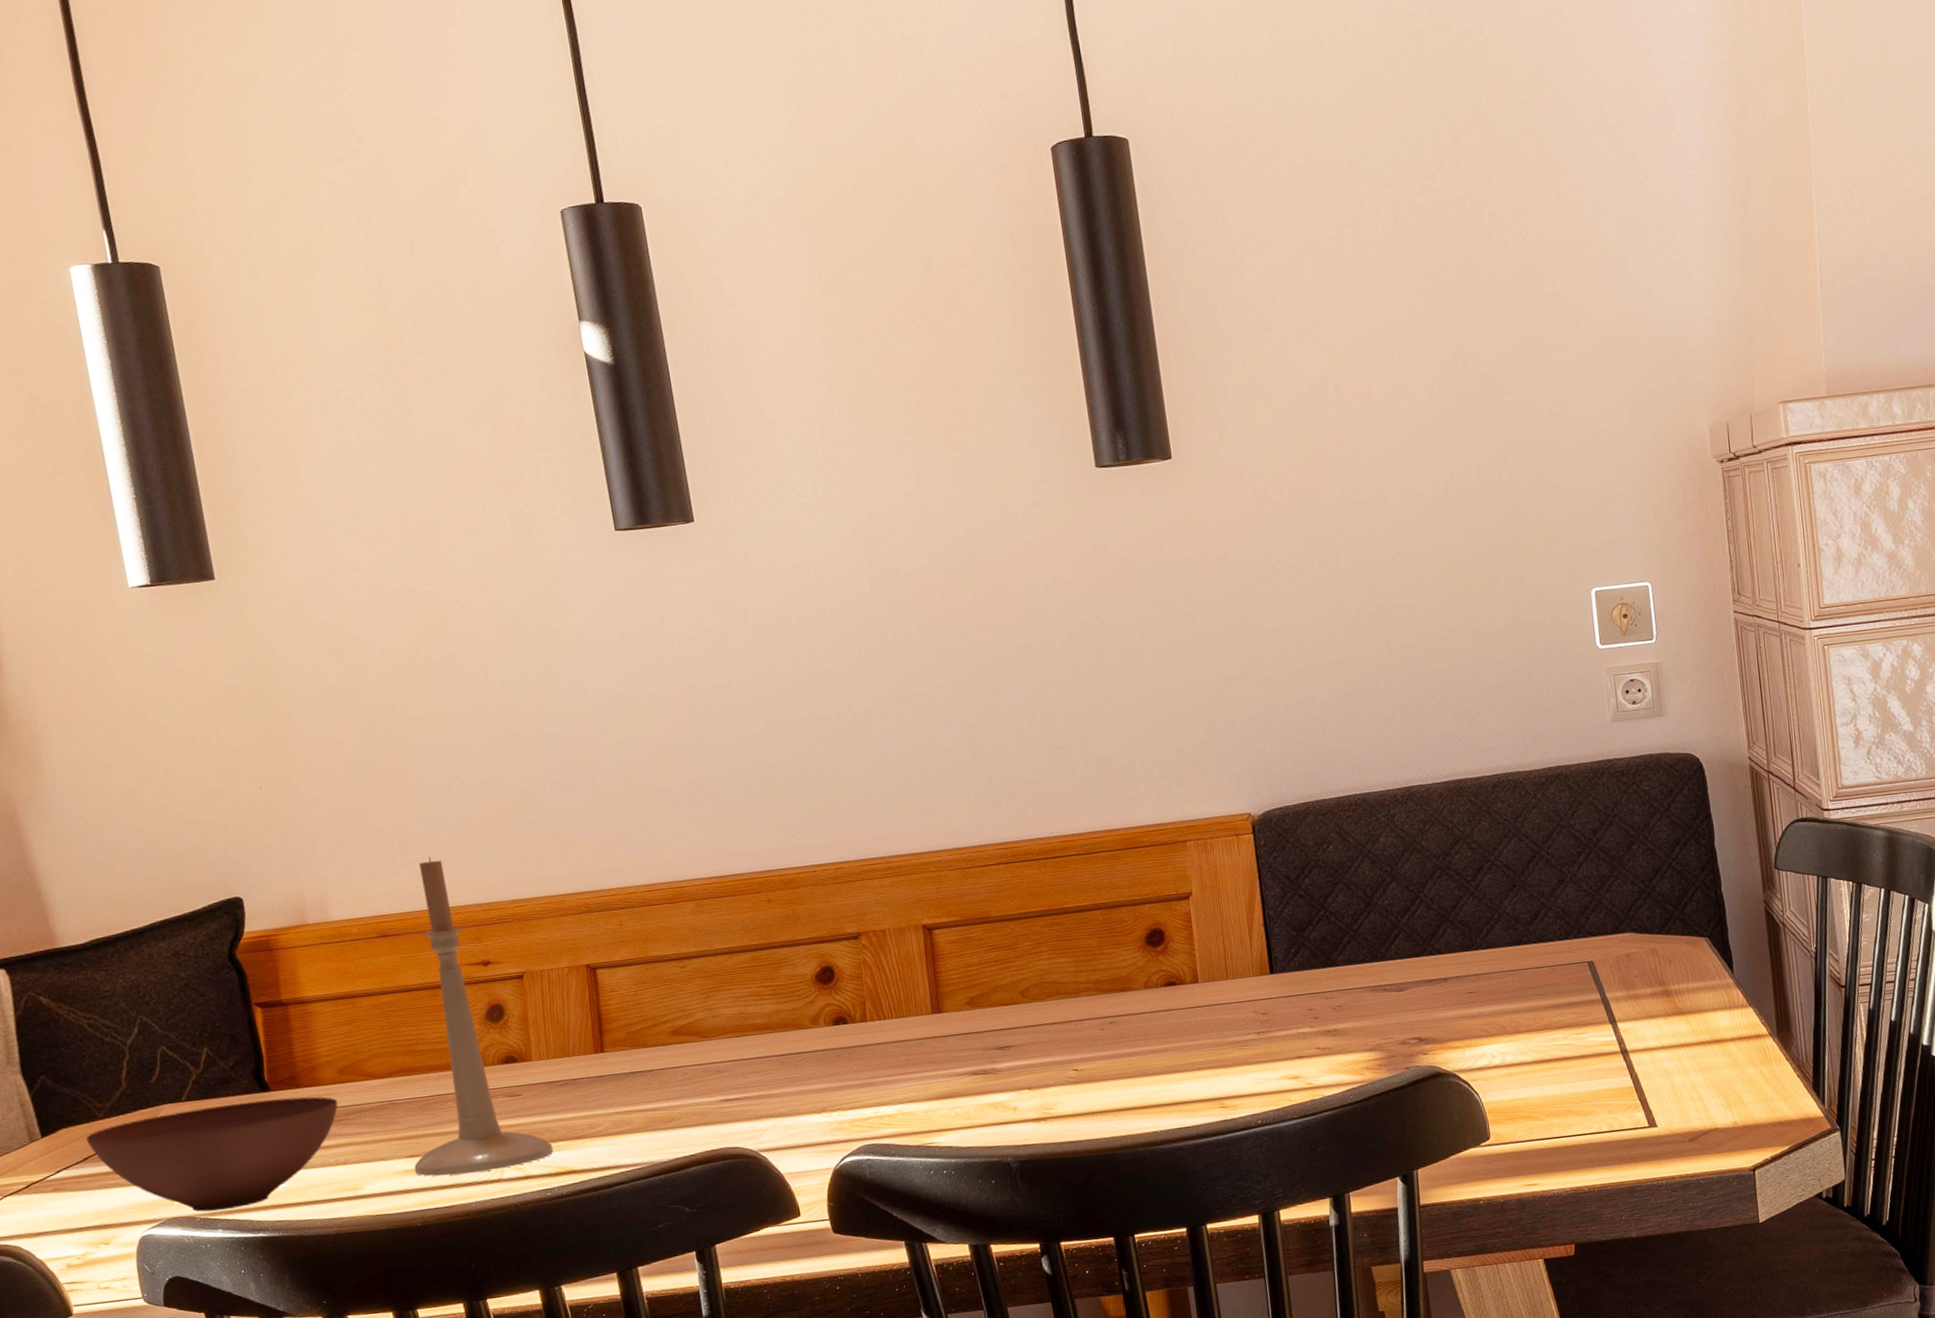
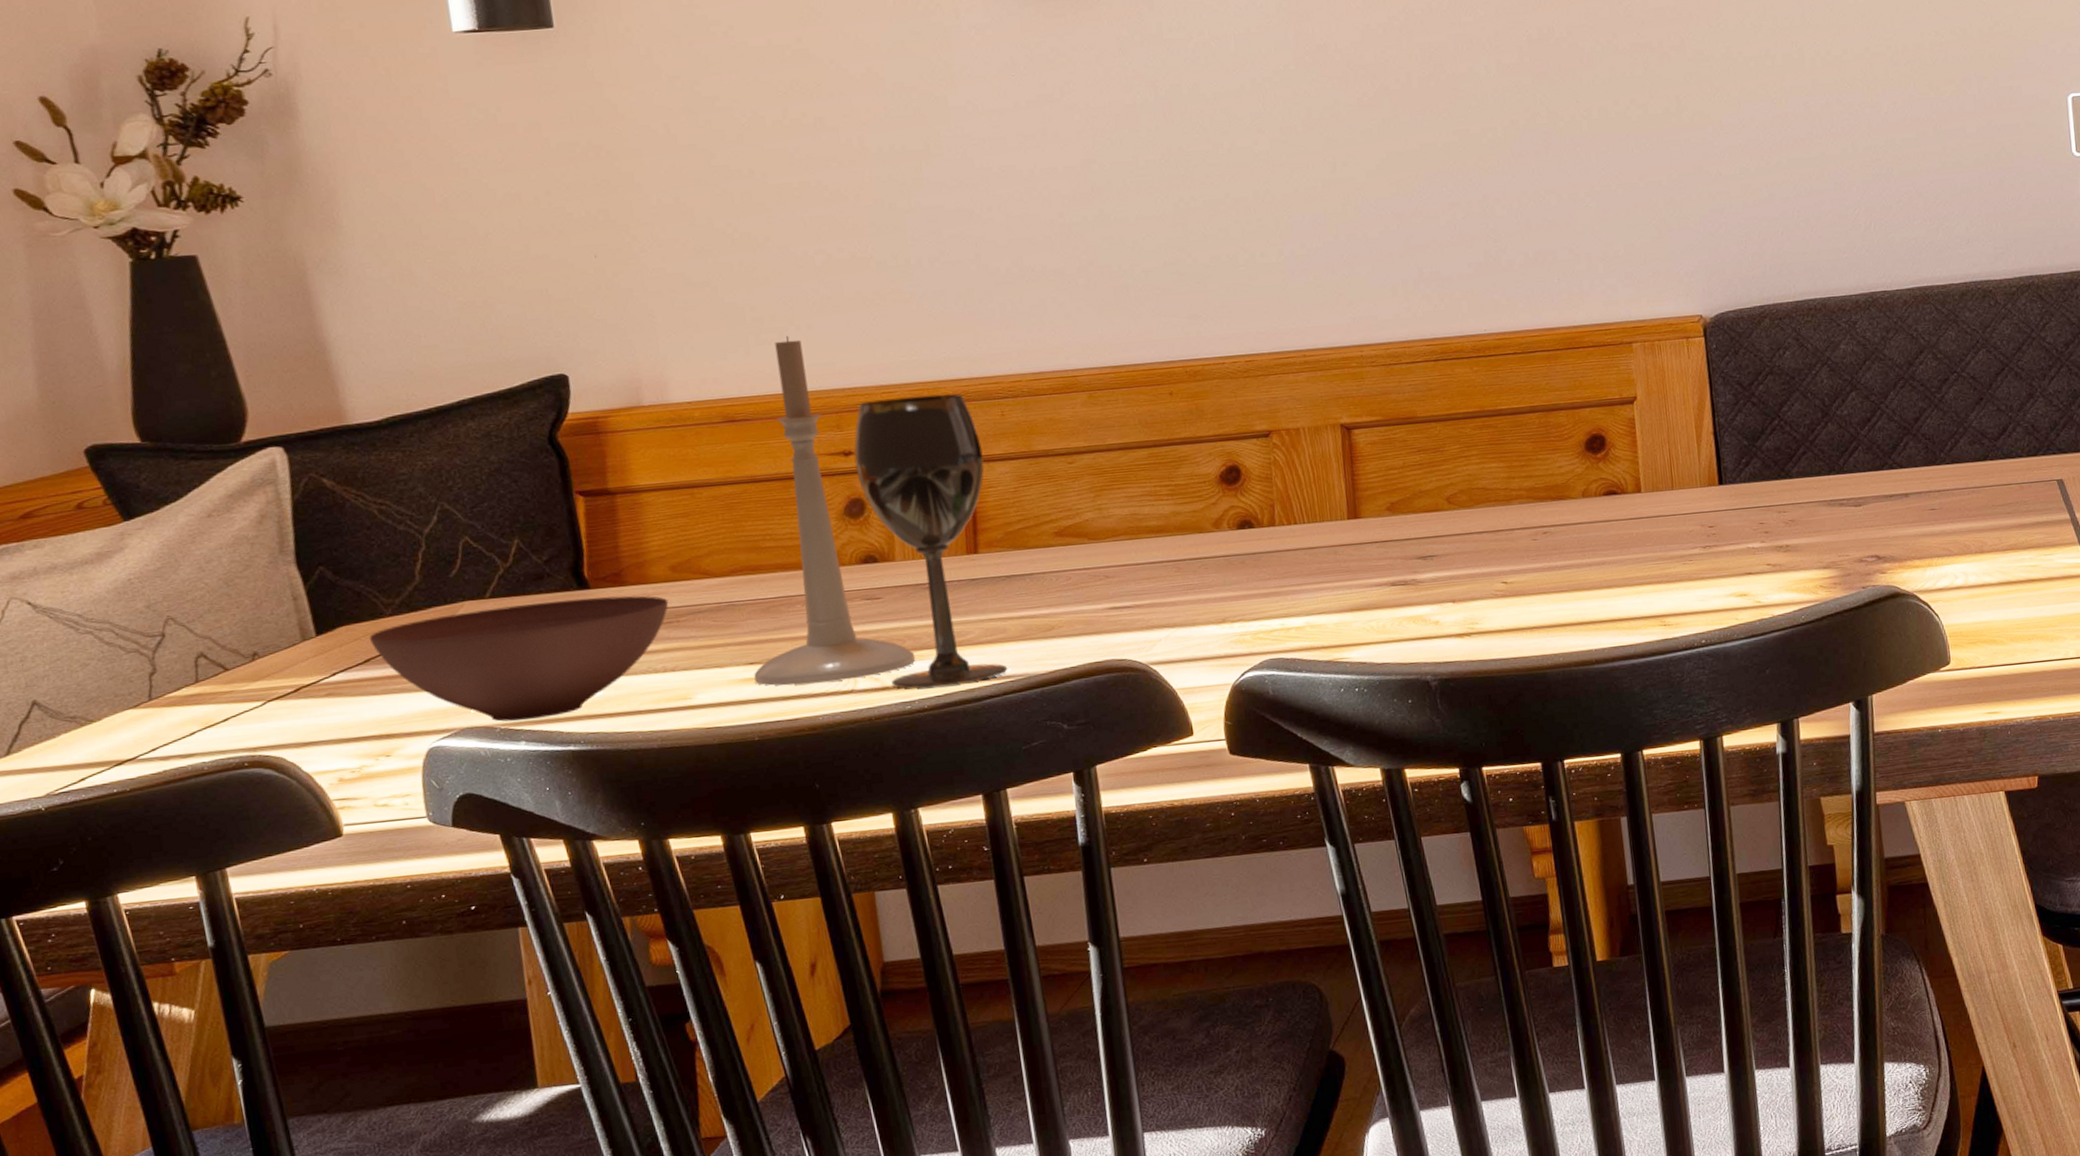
wine glass: none [491,906,635,1177] -> present [854,394,1008,688]

